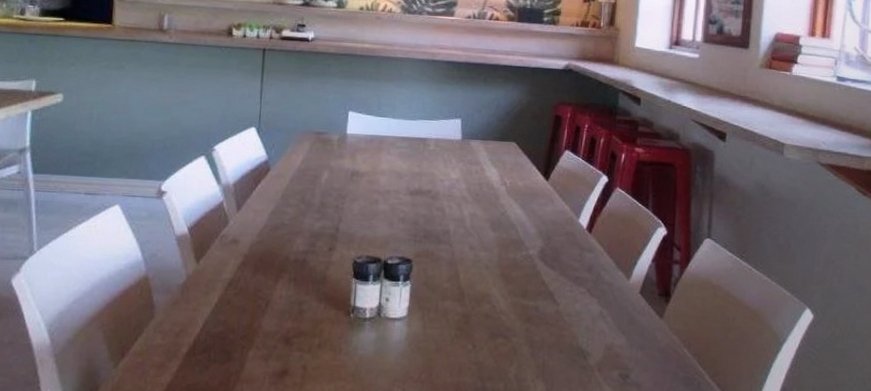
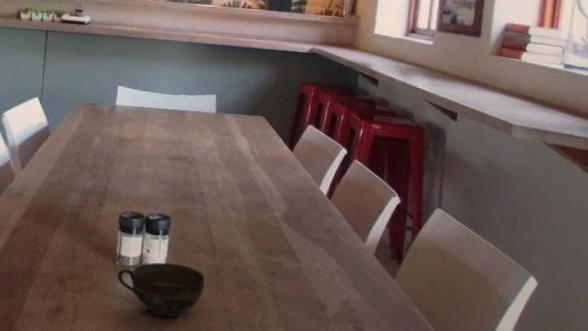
cup: none [352,312,453,375] -> present [117,262,205,318]

